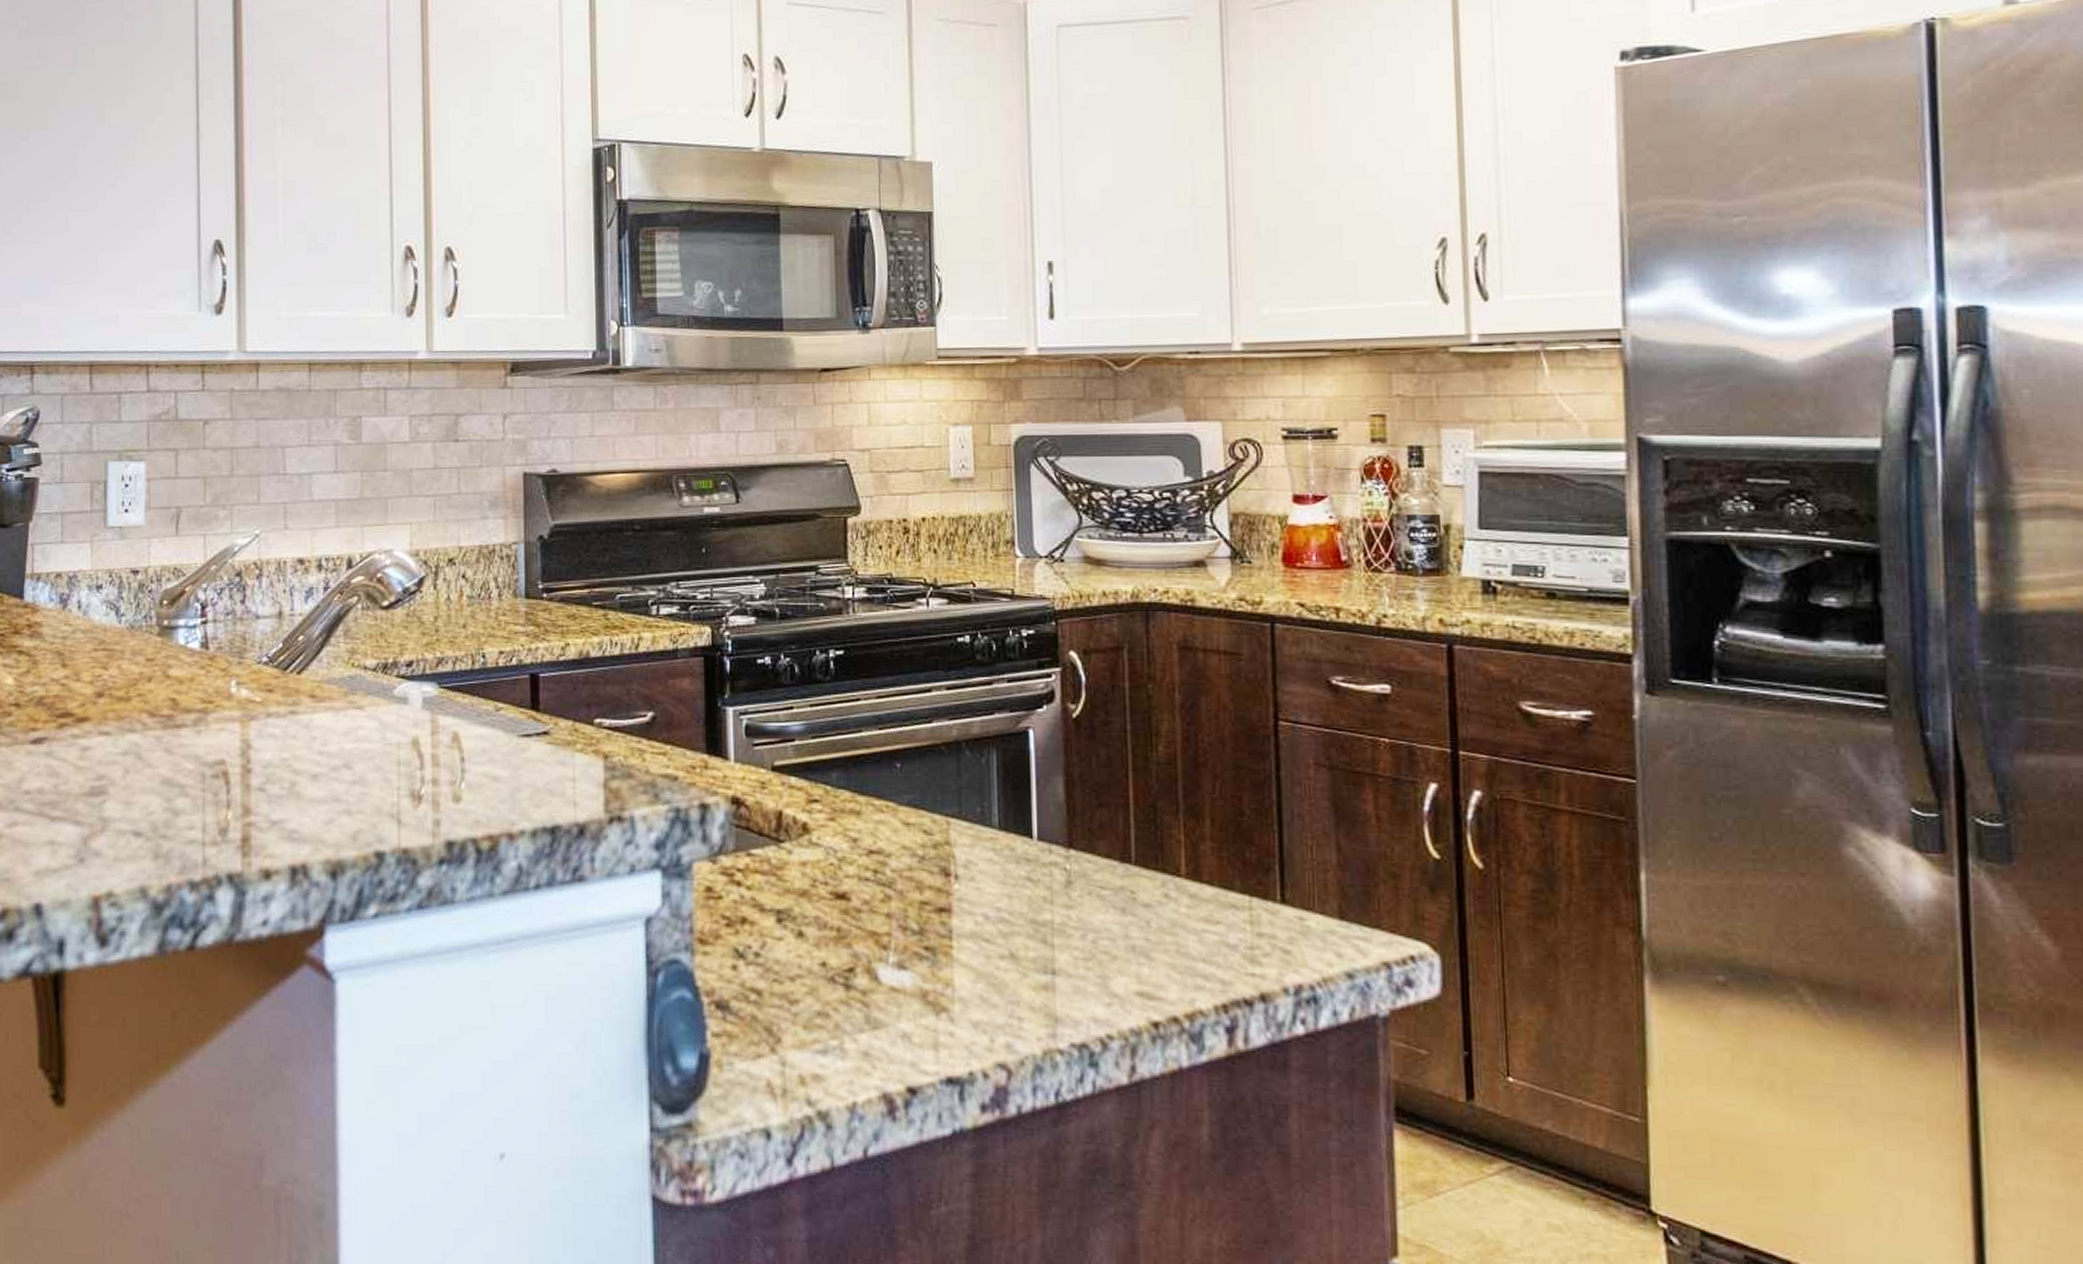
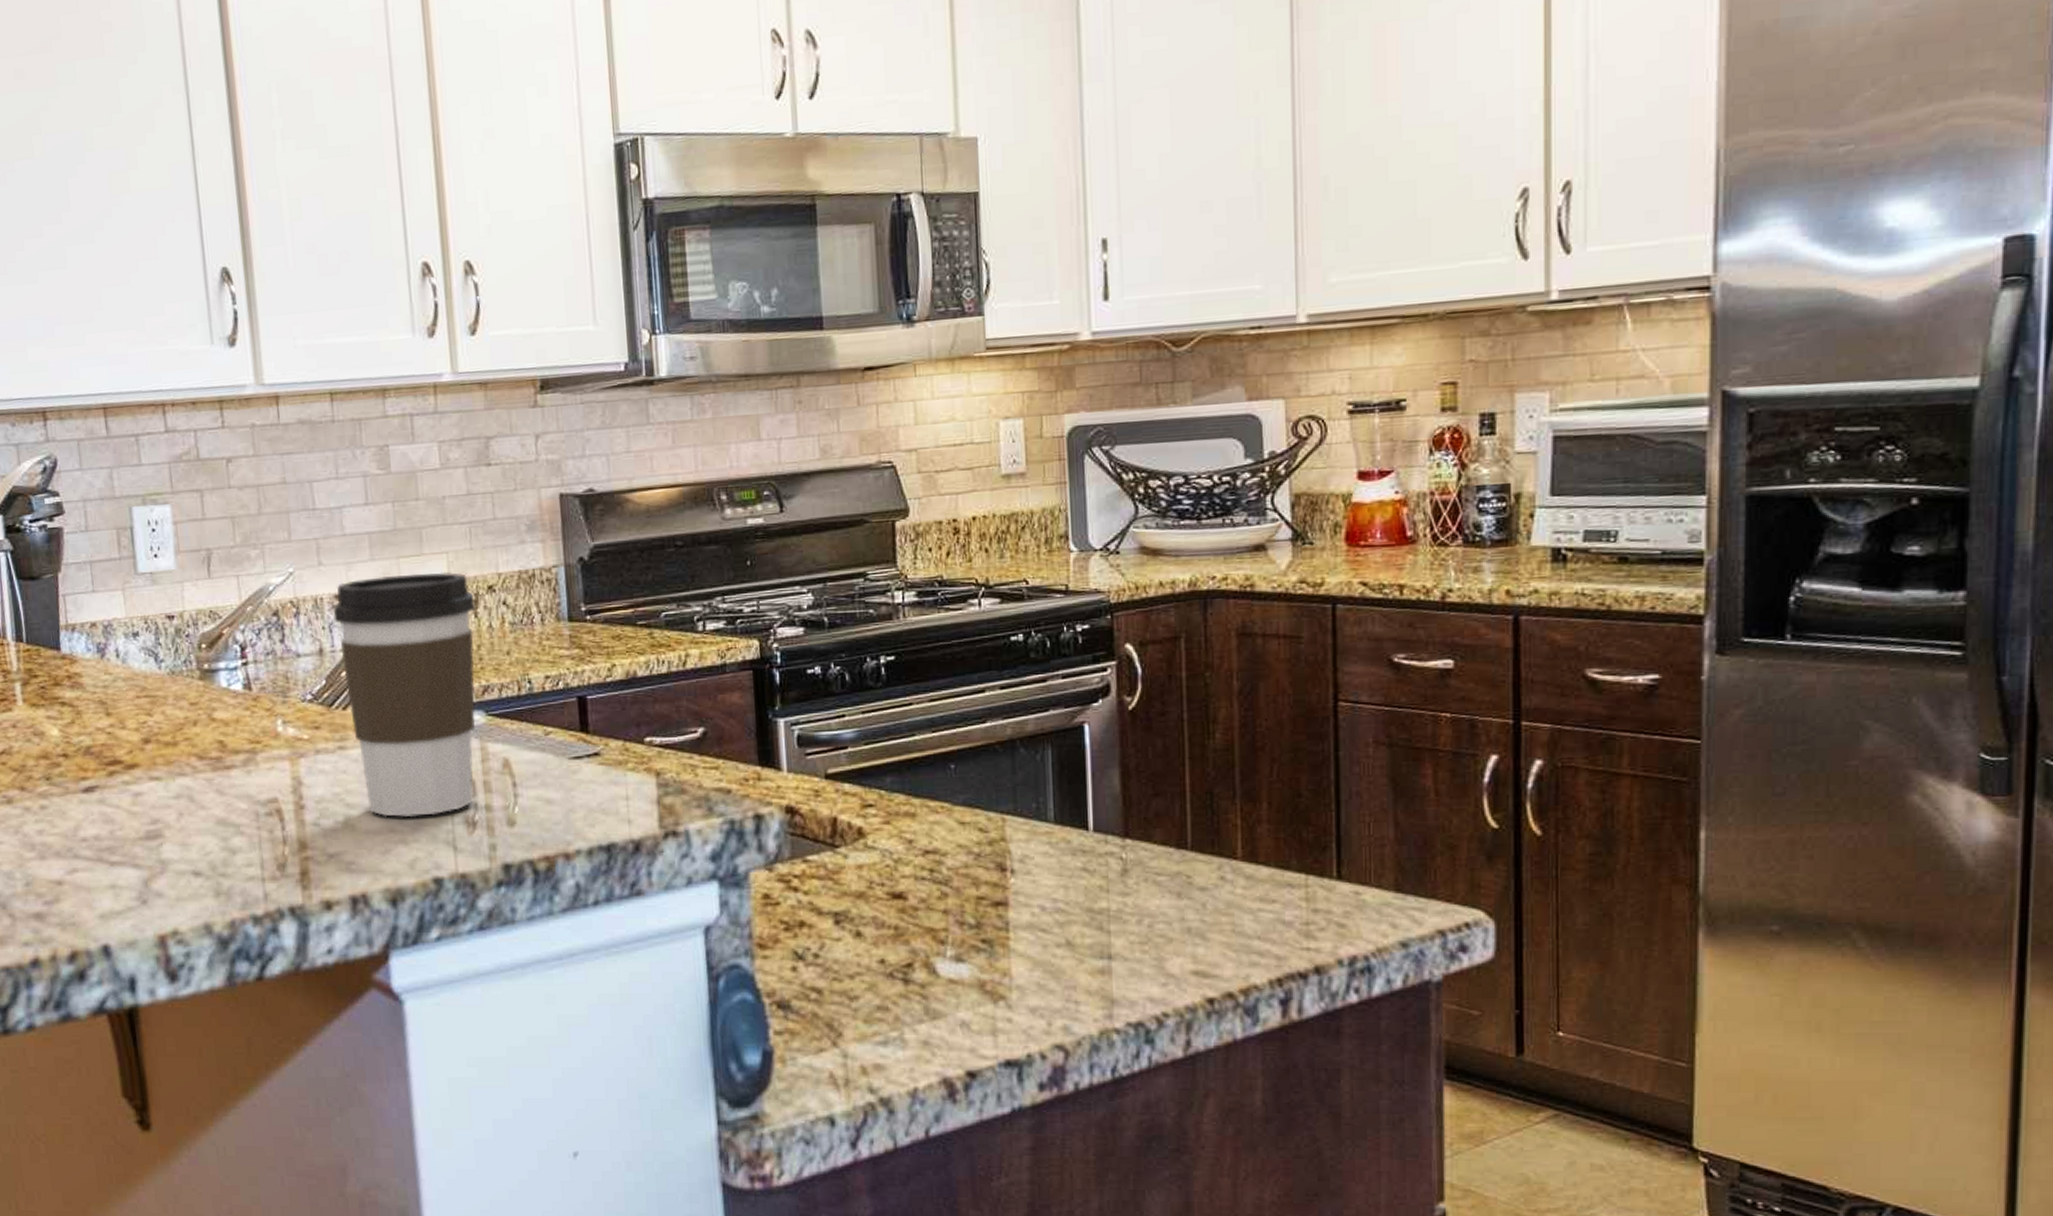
coffee cup: none [295,542,435,787] -> present [333,571,476,817]

